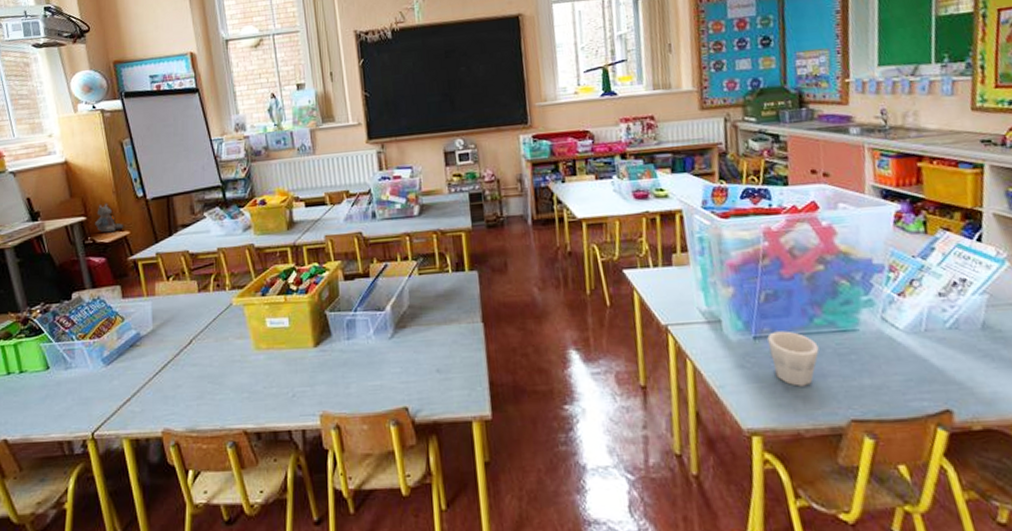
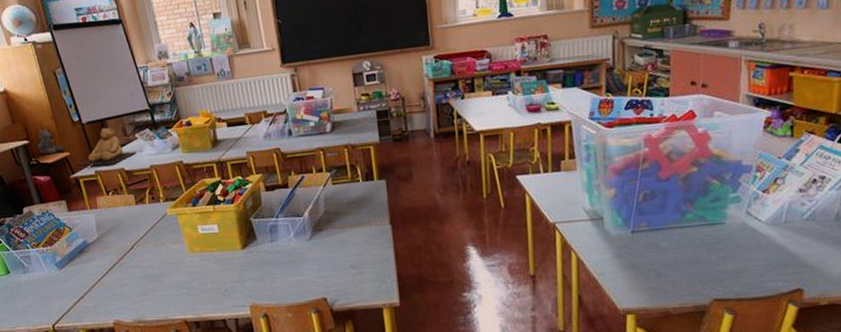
teddy bear: none [136,204,204,248] -> present [76,127,137,167]
cup: present [767,330,820,387] -> none [643,225,689,273]

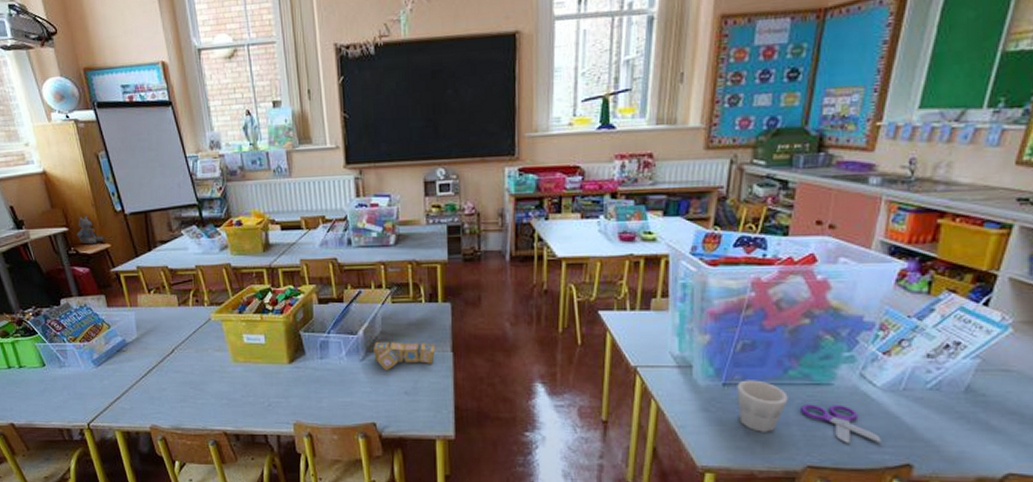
teddy bear: present [76,127,137,167] -> none [117,220,182,261]
toy blocks: none [319,218,376,248] -> present [374,341,436,371]
cup: none [643,225,689,273] -> present [737,380,788,432]
scissors: none [700,240,774,275] -> present [801,404,881,444]

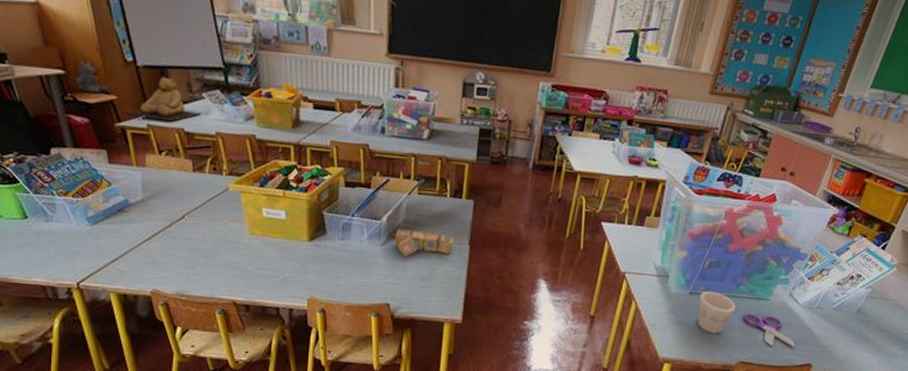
teddy bear: none [117,220,182,261] -> present [124,76,202,122]

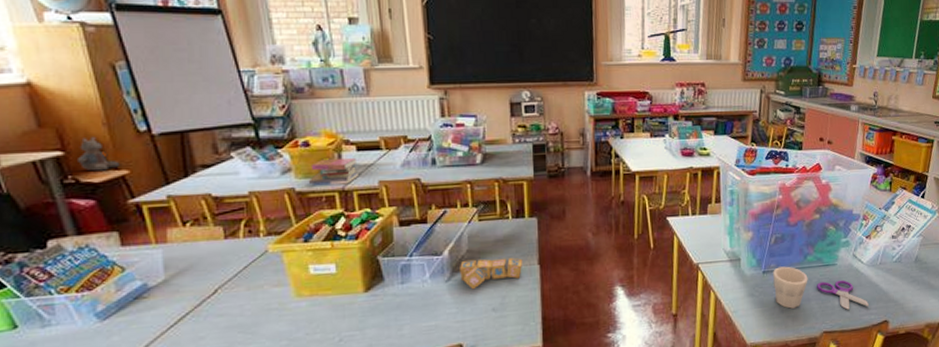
teddy bear: present [124,76,202,122] -> none [138,141,231,190]
books: none [267,111,313,139] -> present [308,157,358,186]

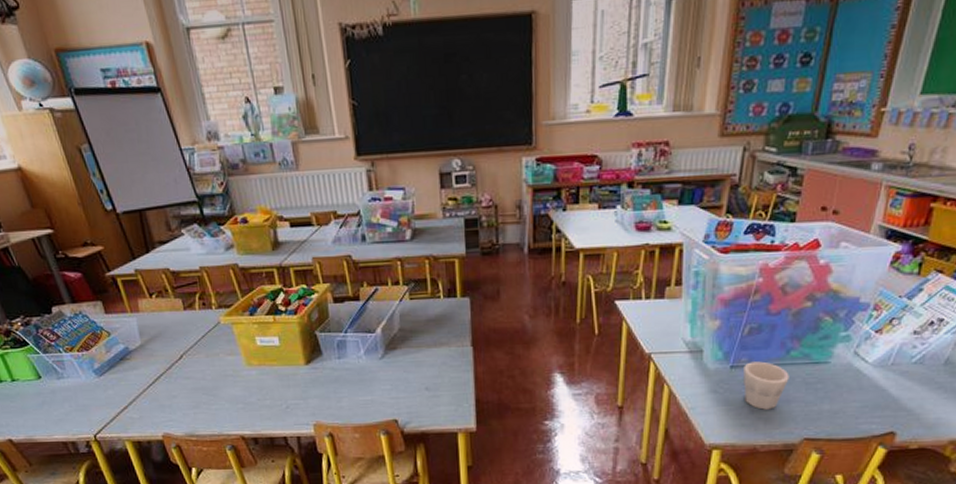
stuffed animal: present [78,136,119,171] -> none [64,215,96,247]
books: present [308,157,358,186] -> none [249,234,293,262]
toy blocks: present [460,257,523,290] -> none [393,338,456,368]
scissors: present [817,280,869,310] -> none [800,381,870,416]

